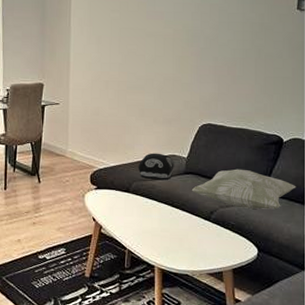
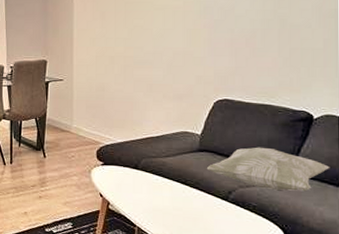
cushion: present [138,153,174,181] -> none [146,129,187,158]

